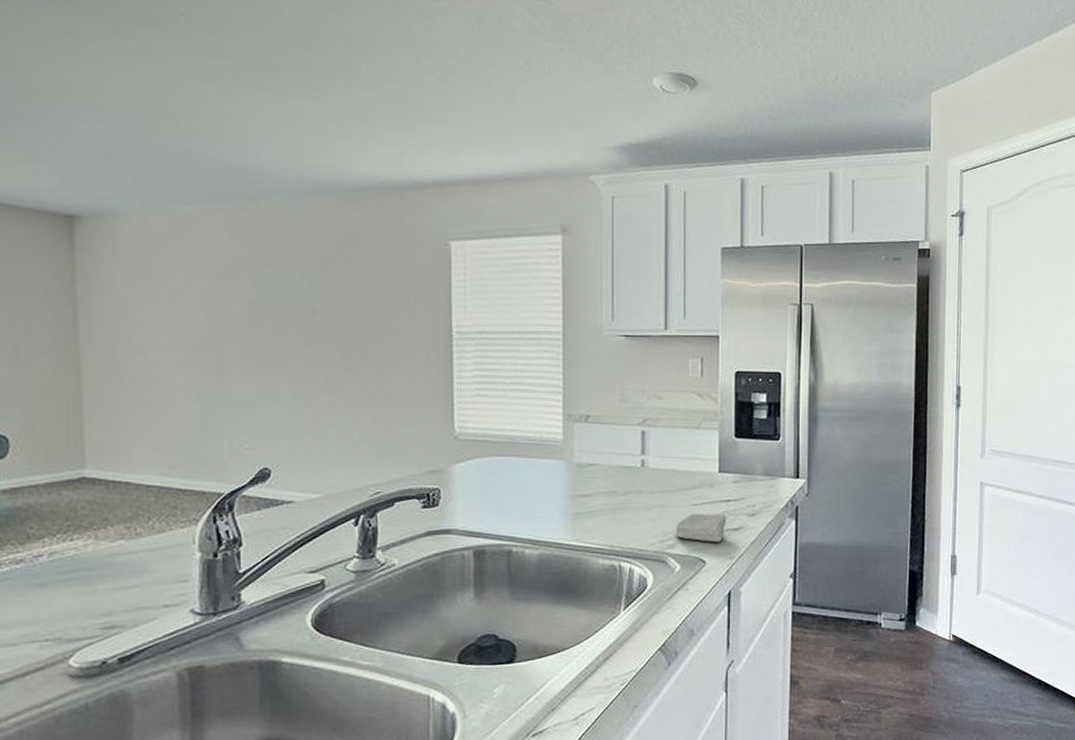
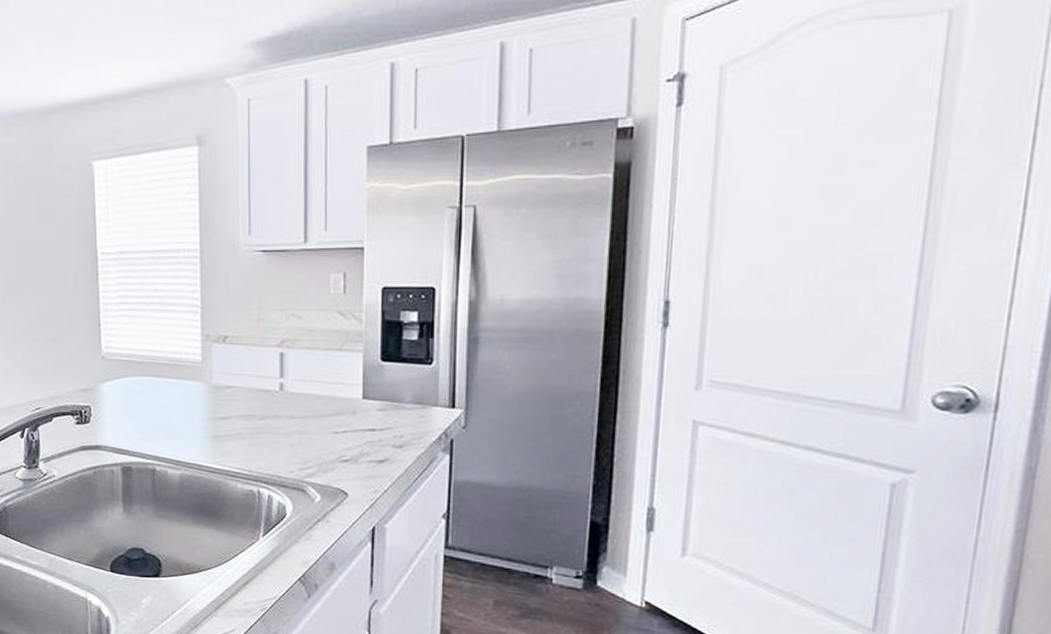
soap bar: present [676,513,727,542] -> none [316,441,371,474]

